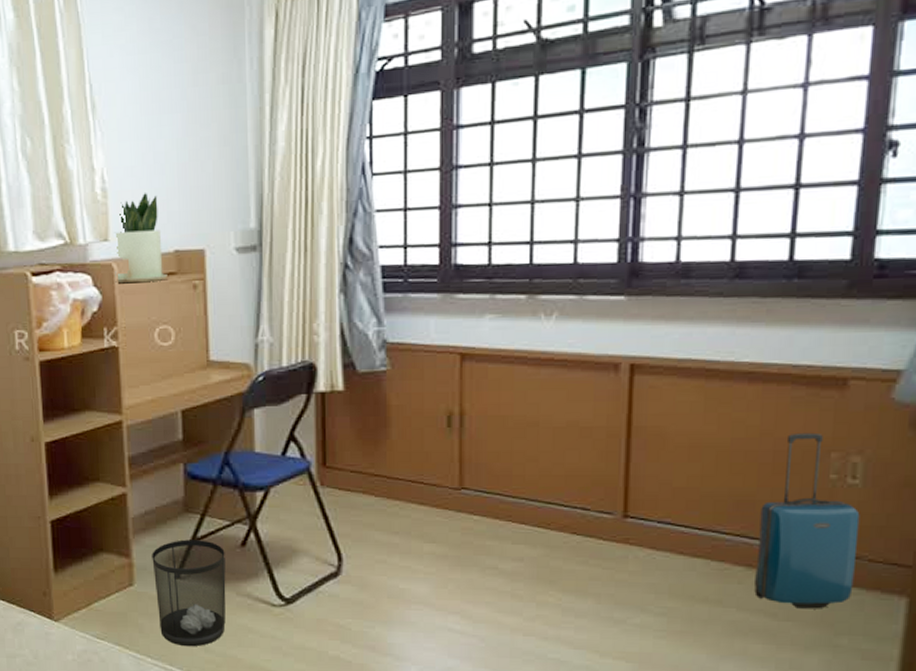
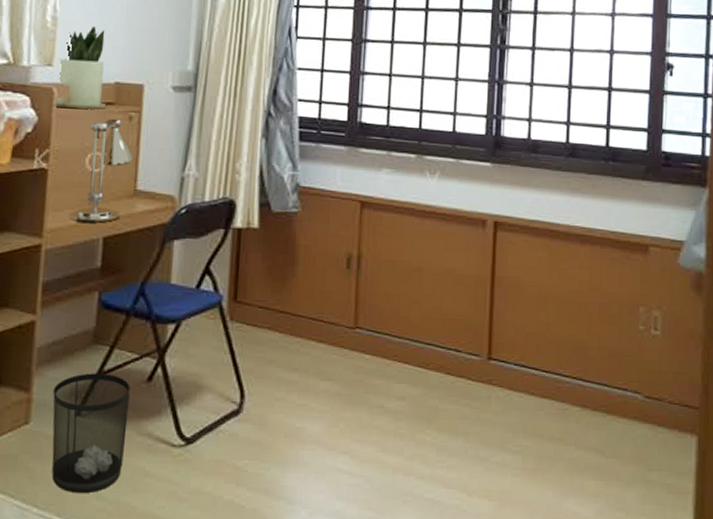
desk lamp: none [145,288,203,398] -> present [69,118,133,224]
suitcase: present [754,432,860,609] -> none [588,288,661,447]

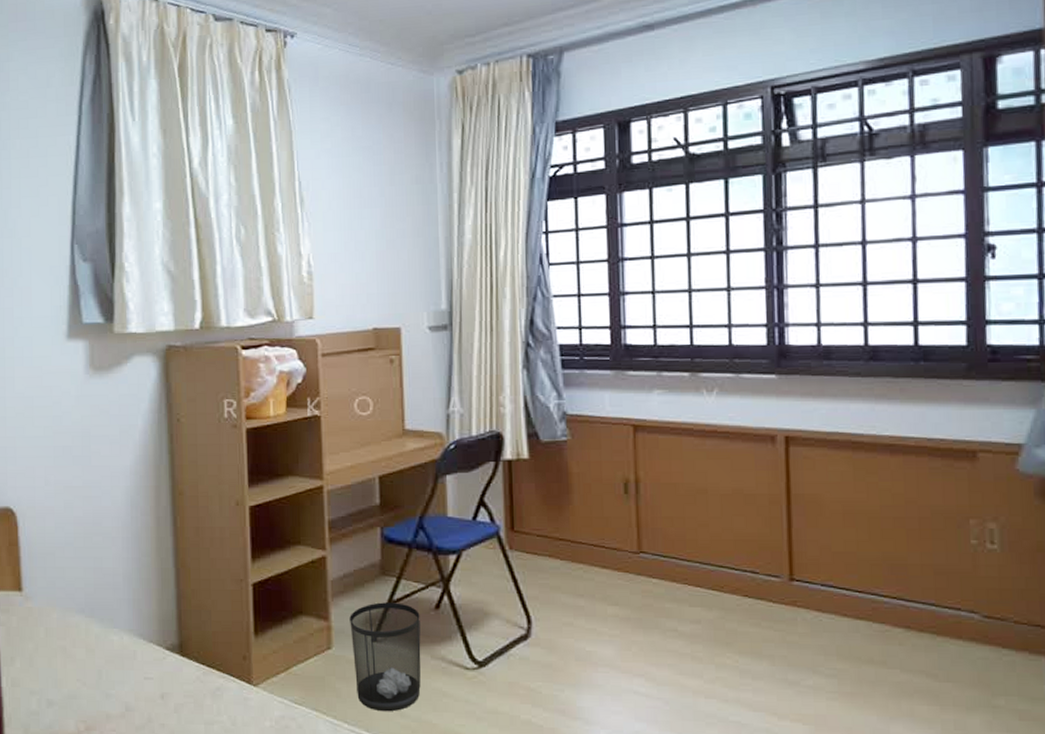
planter: present [54,25,106,110] -> none [318,275,367,358]
desk lamp: present [69,118,133,224] -> none [345,363,399,464]

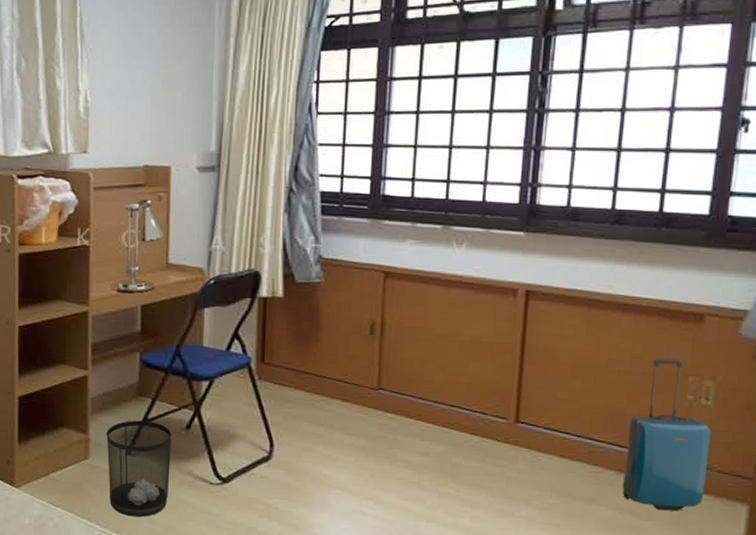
desk lamp: none [345,363,399,464] -> present [110,199,164,294]
suitcase: none [913,500,1004,670] -> present [622,358,712,511]

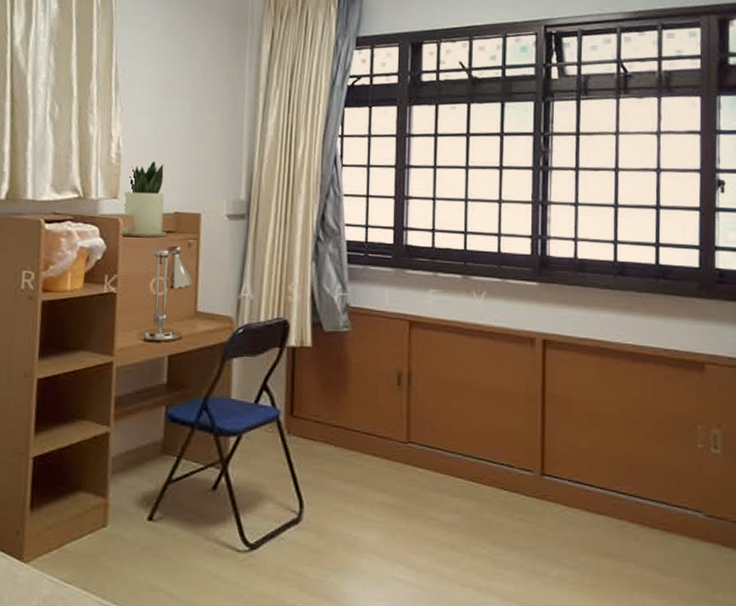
planter: none [91,113,137,192] -> present [120,160,167,238]
waste bin: present [106,420,172,517] -> none [127,481,197,593]
suitcase: present [622,358,712,511] -> none [647,406,723,566]

